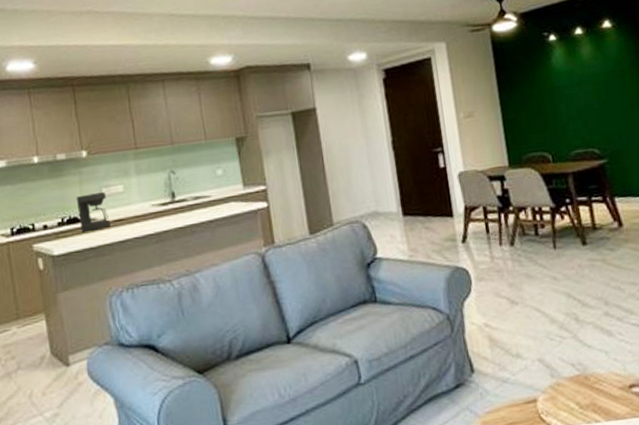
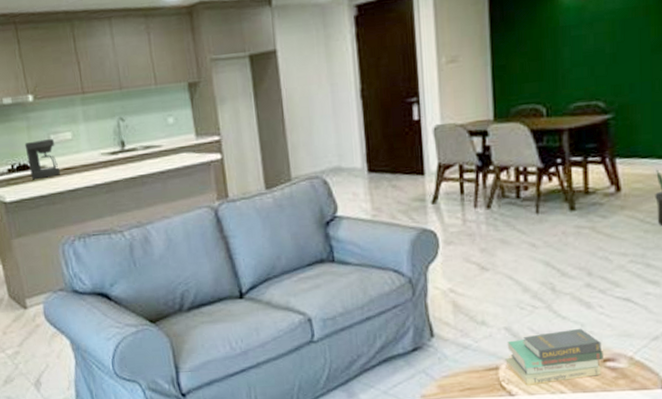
books: none [541,355,629,418] -> present [505,328,603,387]

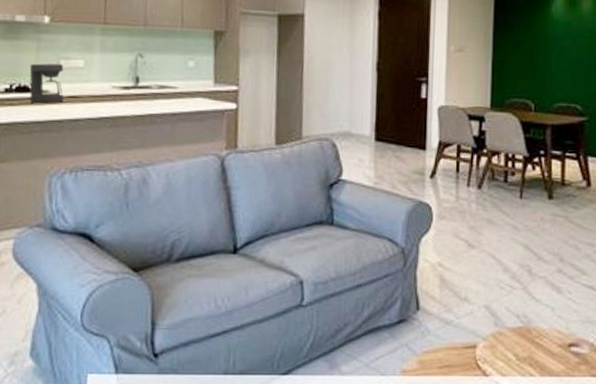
books: present [505,328,603,387] -> none [483,311,569,367]

